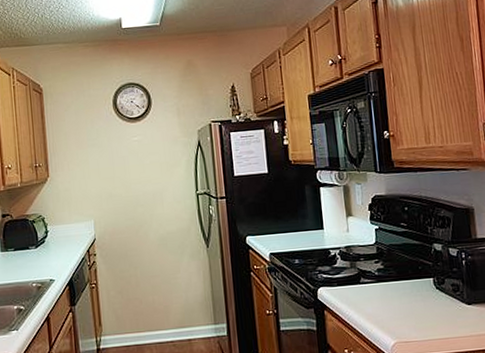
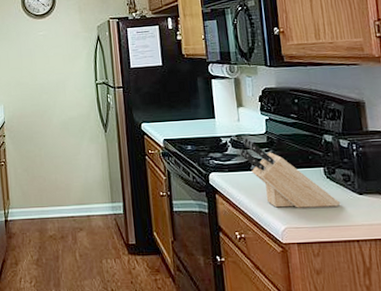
knife block: none [349,248,450,322] -> present [240,137,341,208]

